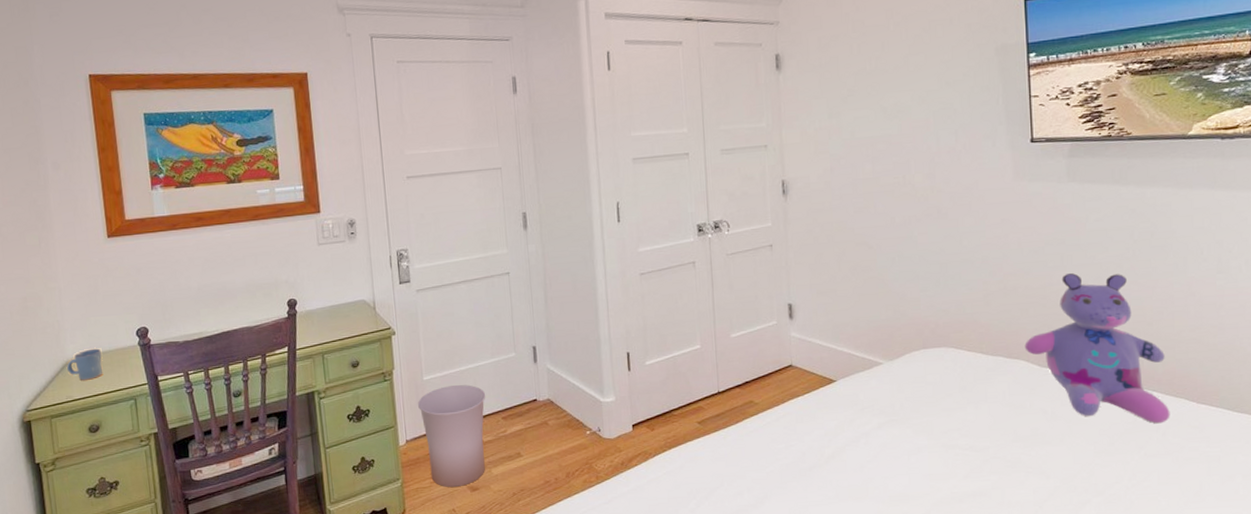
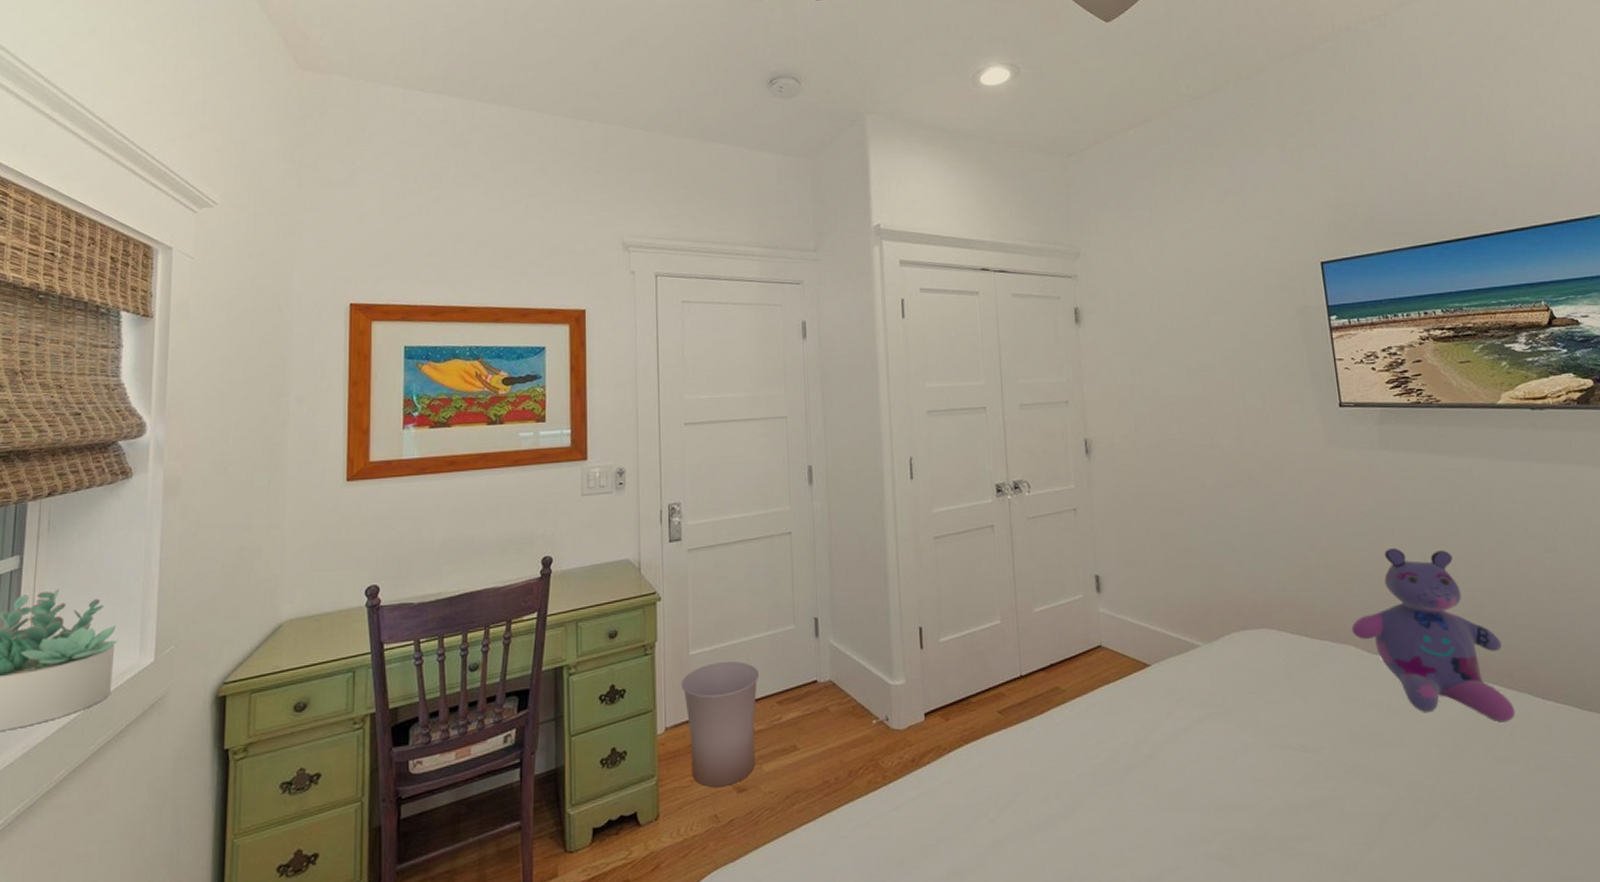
mug: present [67,348,103,380] -> none [279,609,321,647]

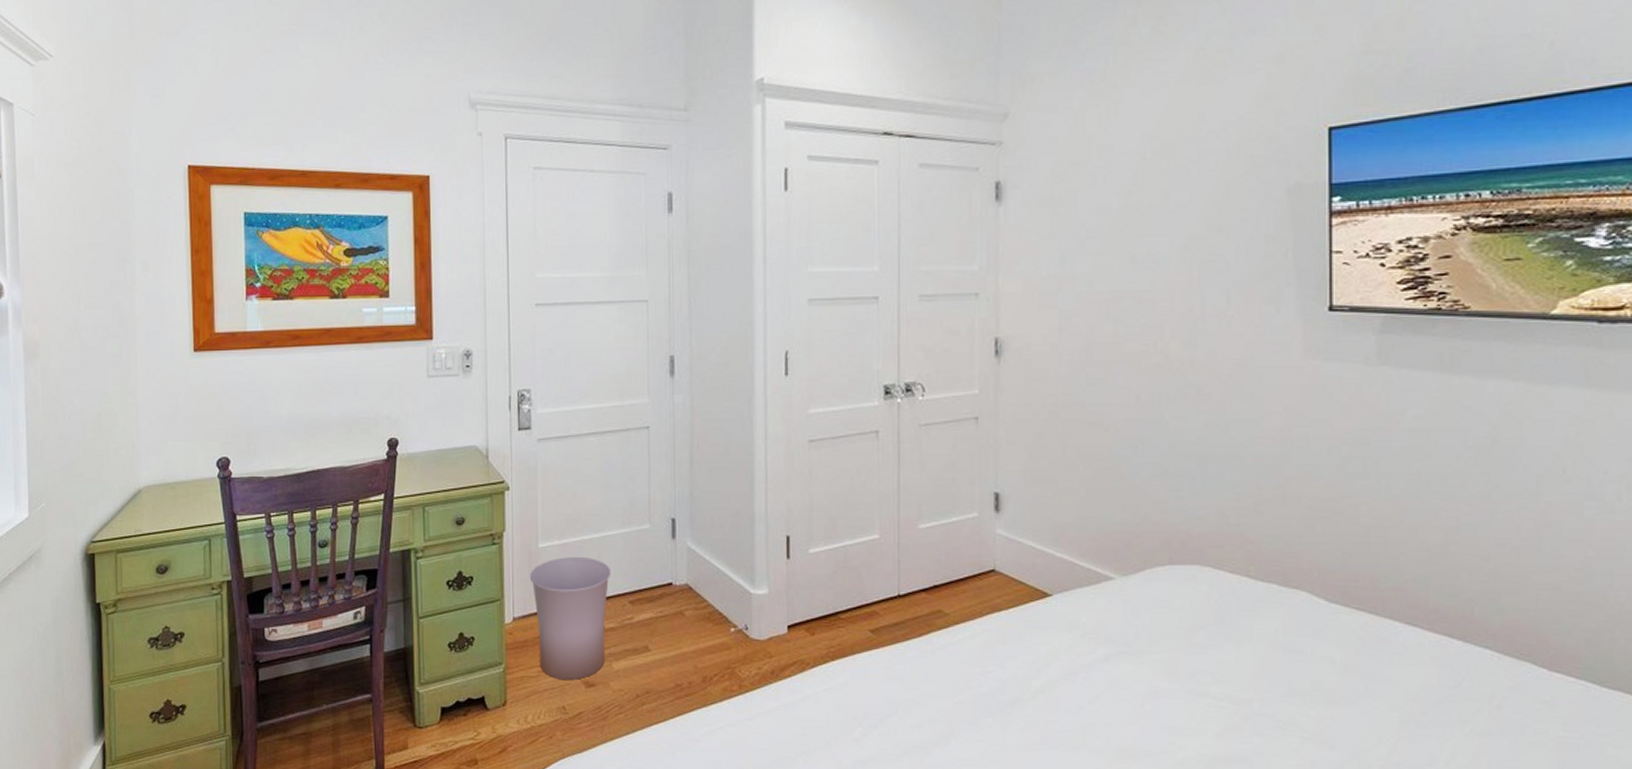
toy: present [1351,547,1516,723] -> none [1308,482,1510,693]

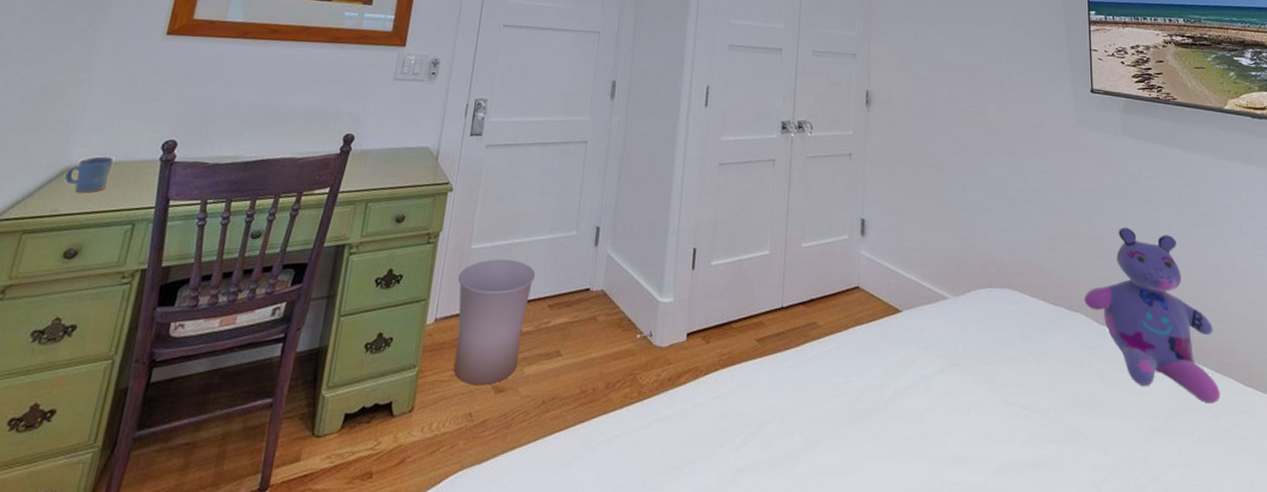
mug: none [139,477,177,513] -> present [65,156,114,193]
toy: none [1308,482,1510,693] -> present [1084,227,1221,404]

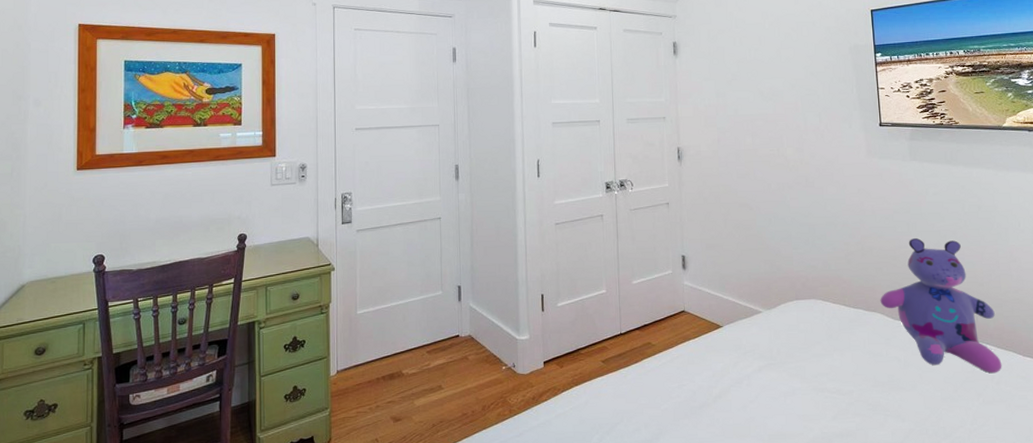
mug: present [65,156,114,193] -> none [22,273,57,304]
waste bin: present [453,259,536,385] -> none [351,319,413,417]

